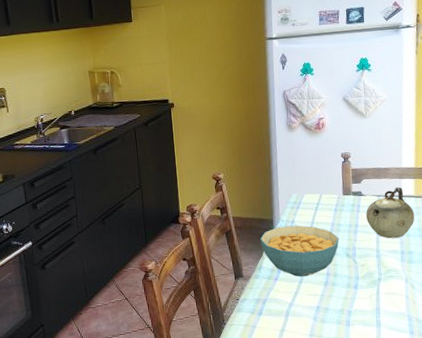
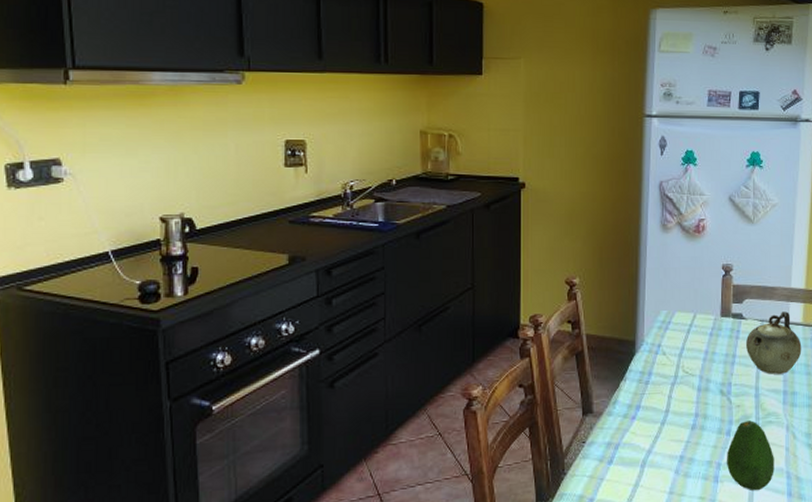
cereal bowl: present [260,225,339,277] -> none [618,350,713,417]
fruit: none [356,276,397,331] -> present [727,420,774,491]

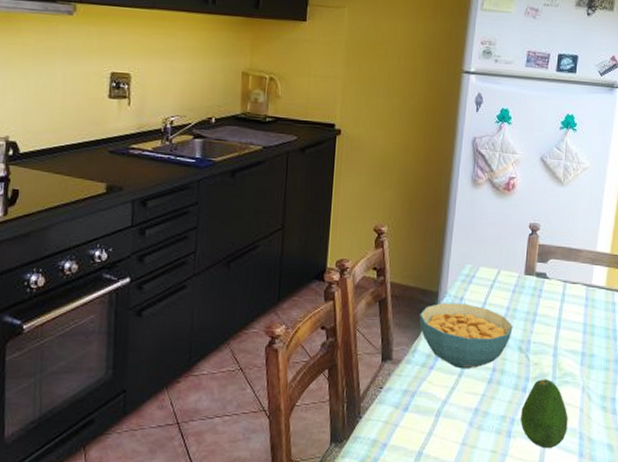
cereal bowl: none [618,350,713,417] -> present [419,302,513,369]
teapot: present [745,312,802,374] -> none [547,274,603,336]

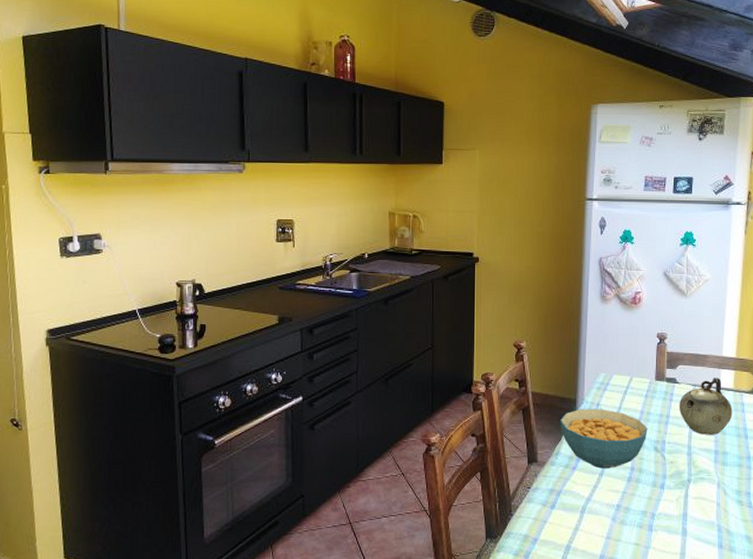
fruit: present [520,379,568,449] -> none [661,476,706,541]
teapot: none [547,274,603,336] -> present [678,378,733,435]

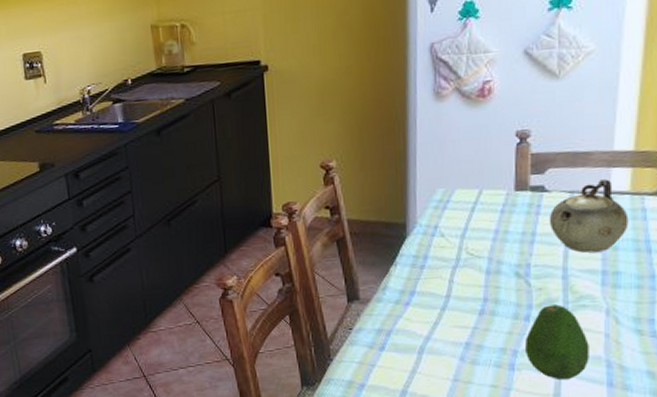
cereal bowl: present [560,409,648,469] -> none [387,231,505,303]
fruit: none [661,476,706,541] -> present [525,304,589,380]

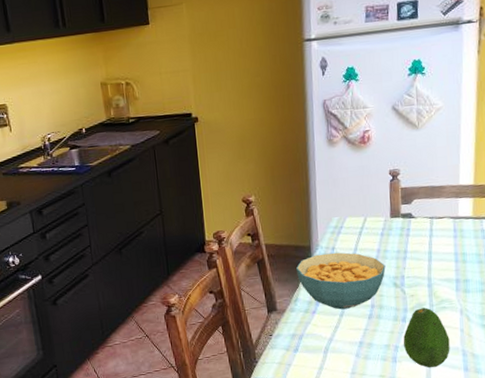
cereal bowl: none [387,231,505,303] -> present [296,252,386,310]
teapot: present [549,179,629,253] -> none [416,207,473,266]

